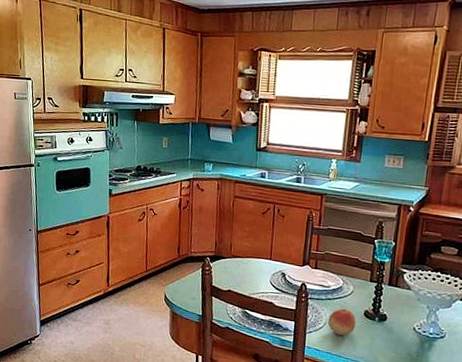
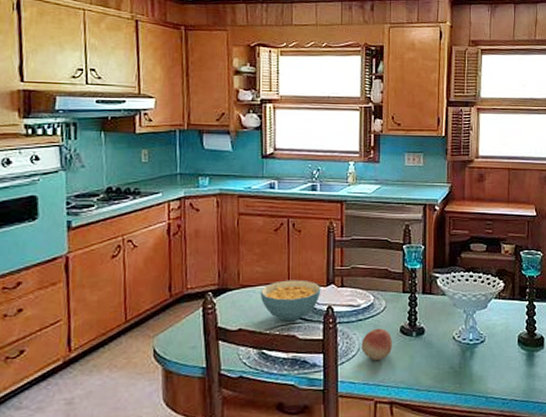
cereal bowl: none [246,256,298,291] -> present [260,279,321,322]

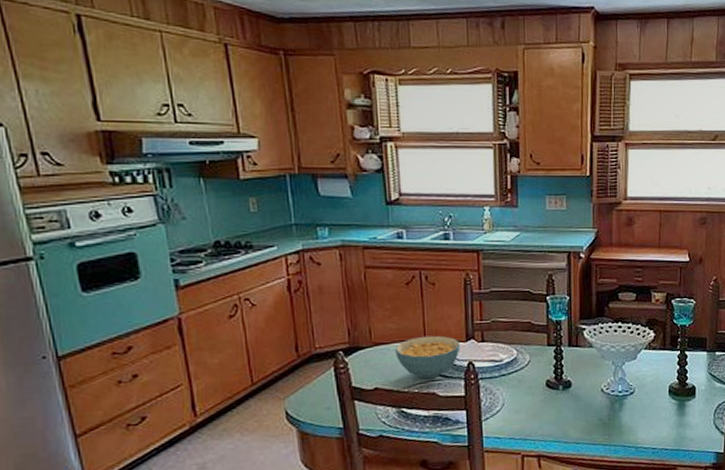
fruit: present [361,328,393,361] -> none [506,383,539,416]

